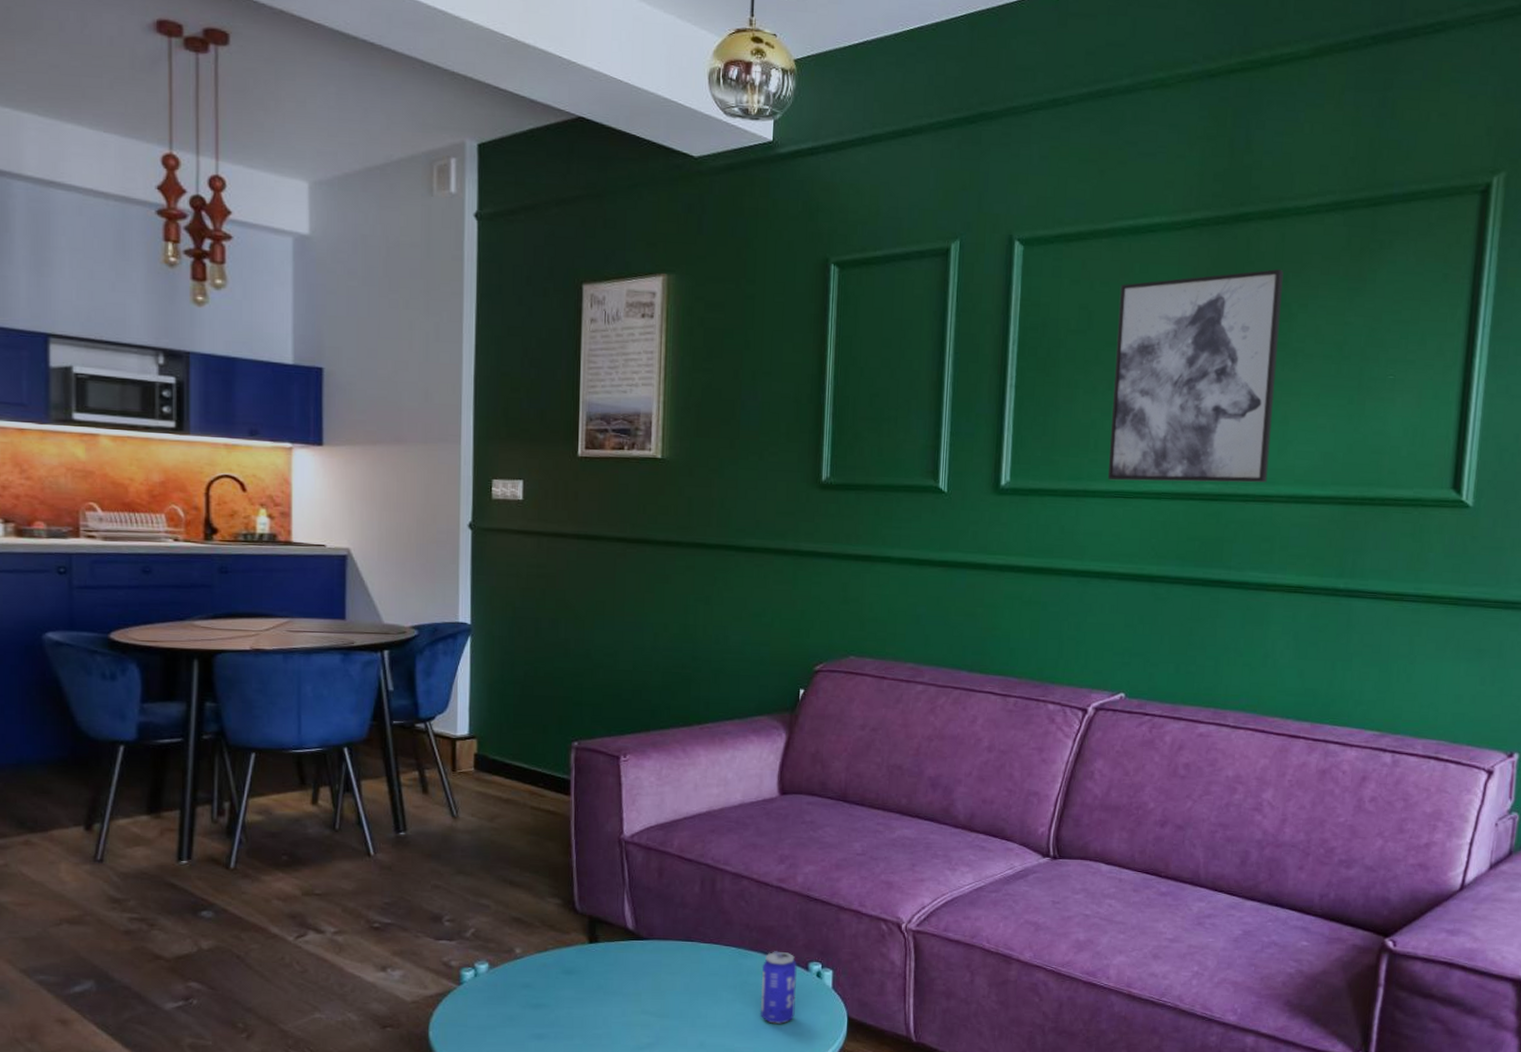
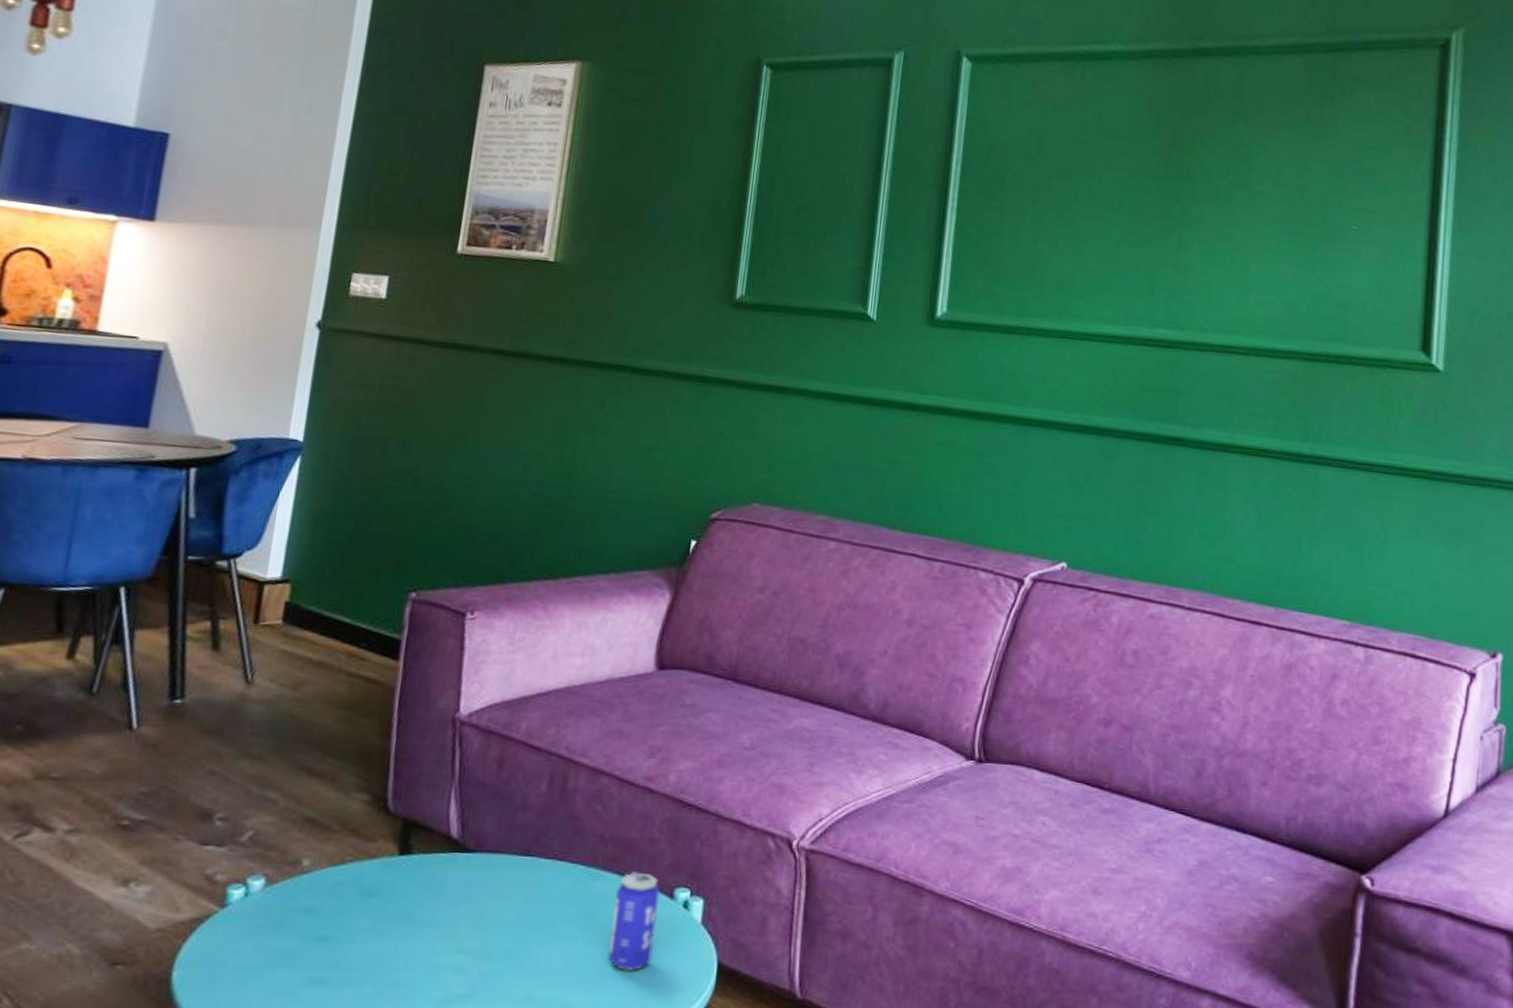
wall art: present [1107,269,1284,483] -> none [1053,107,1243,331]

